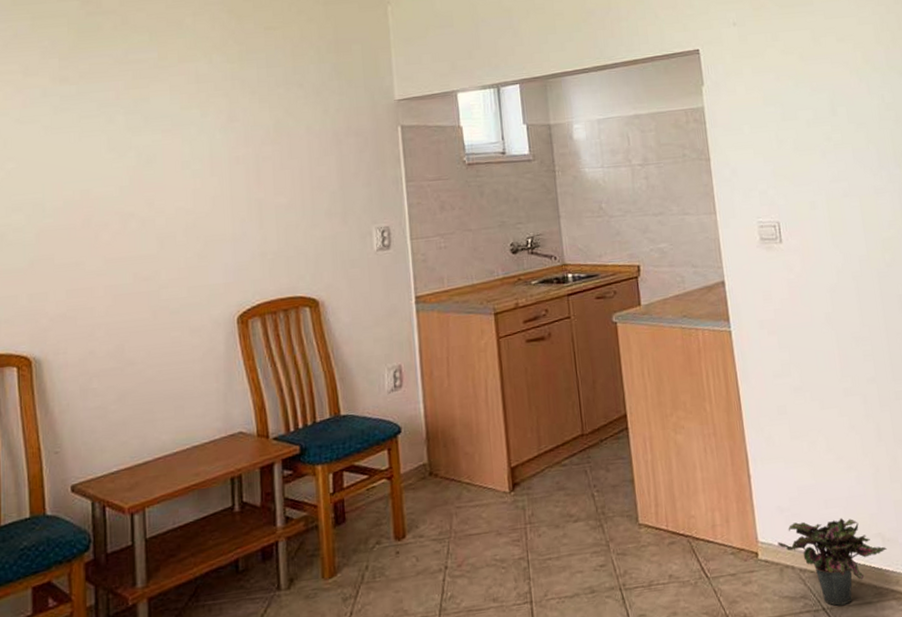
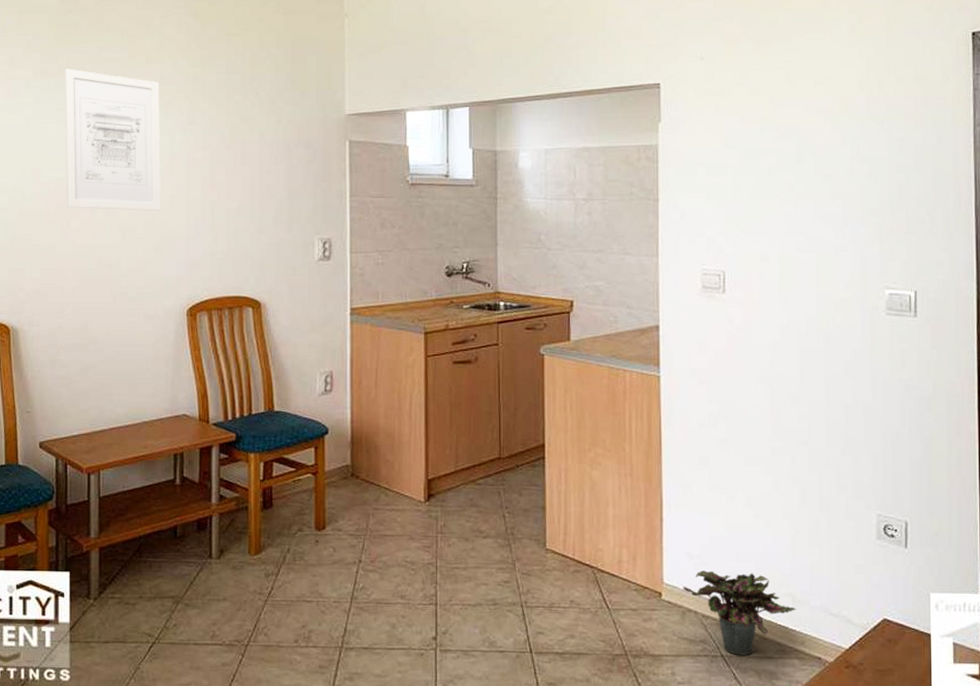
wall art: none [86,73,203,220] -> present [64,68,161,212]

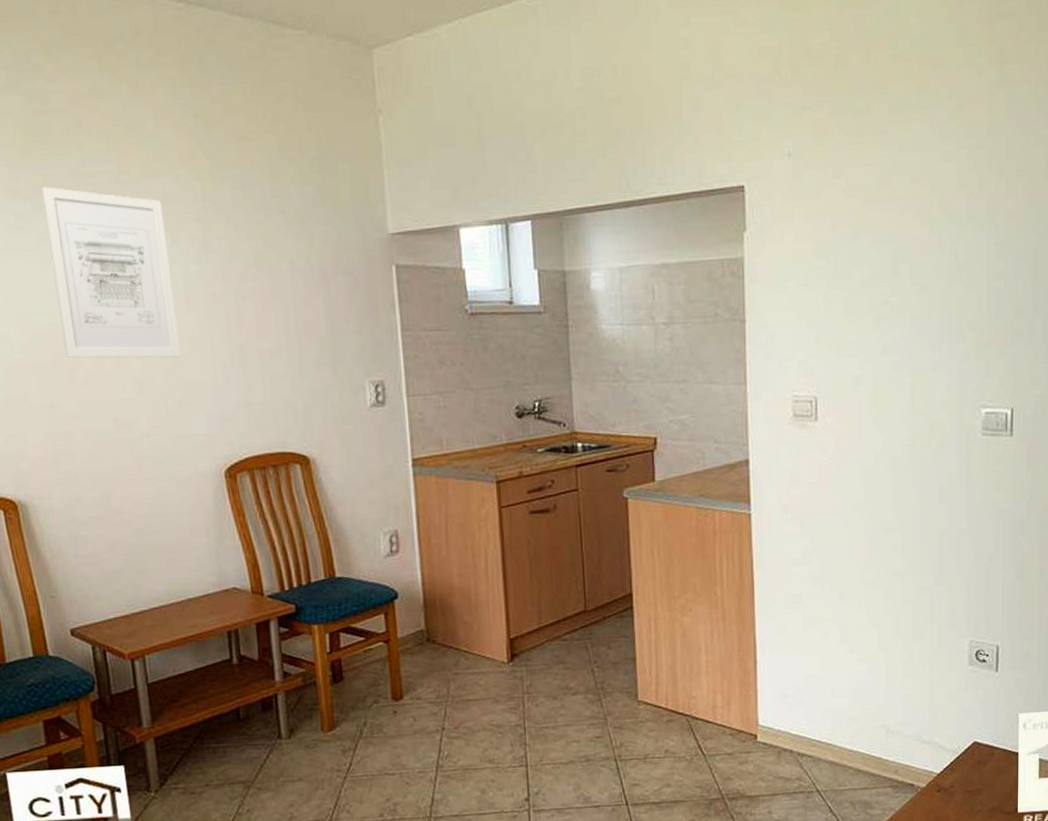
potted plant: present [683,570,796,655] -> none [778,708,890,789]

